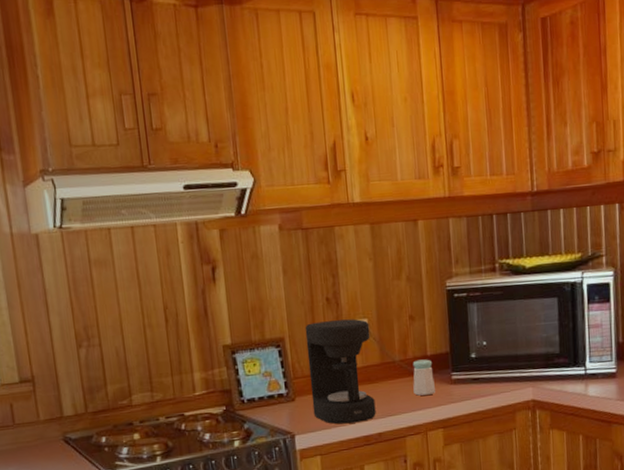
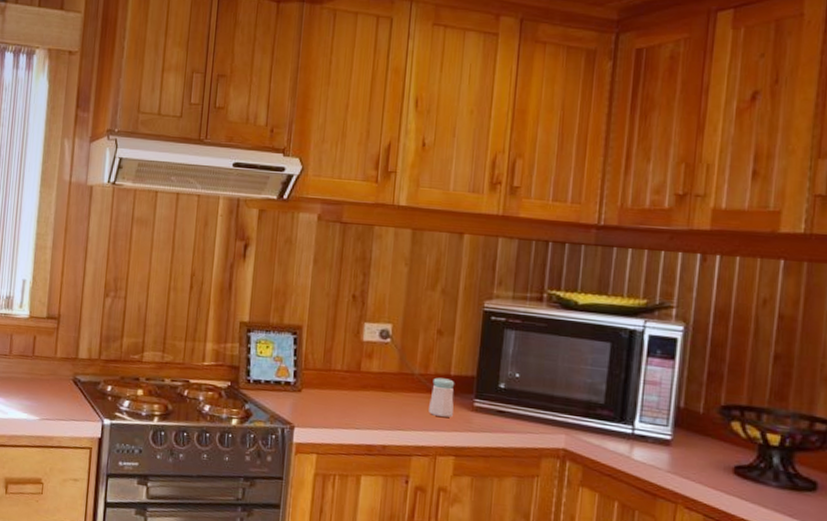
coffee maker: present [305,319,376,424] -> none [317,317,393,430]

